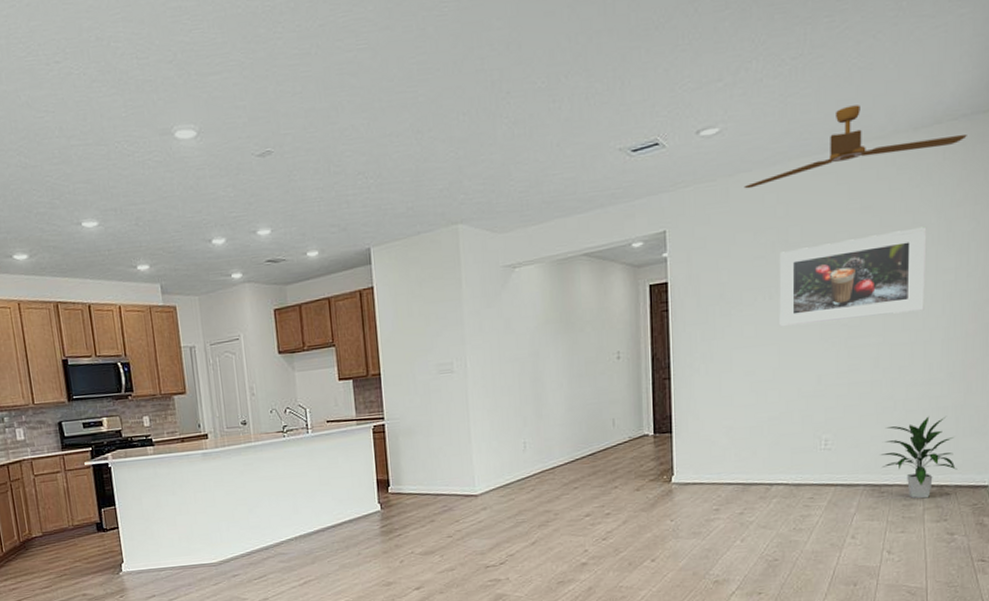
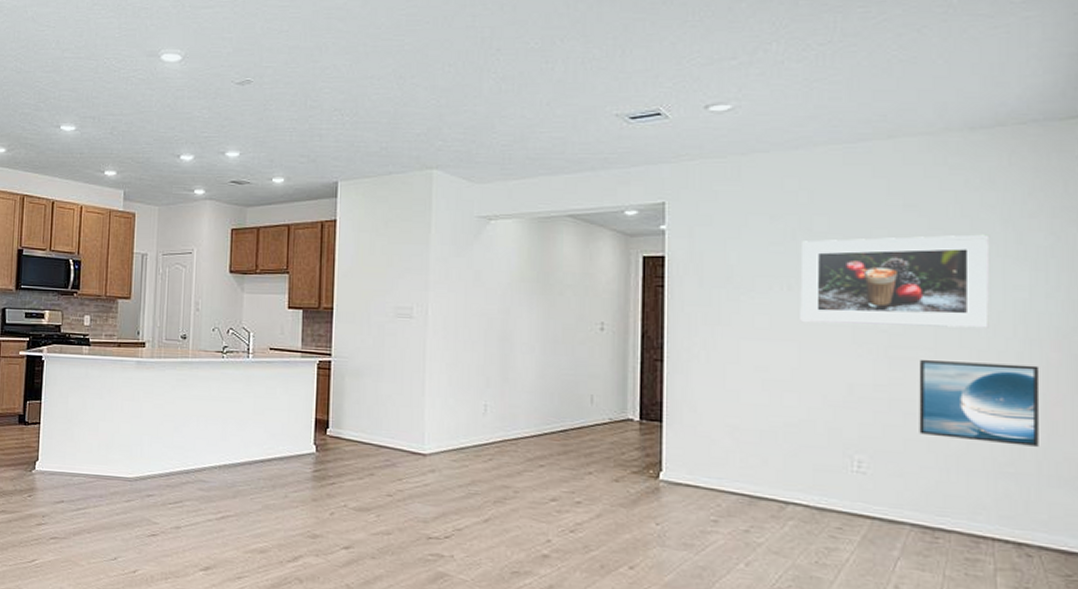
ceiling fan: present [744,104,967,189] -> none [759,97,1039,170]
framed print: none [871,337,961,410] -> present [919,360,1040,447]
indoor plant: present [880,416,957,499] -> none [933,454,1042,556]

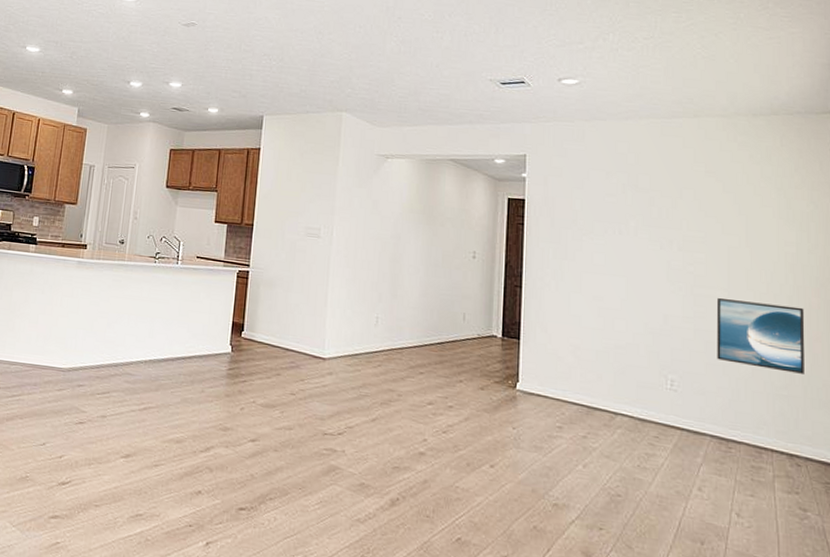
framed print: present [800,234,990,328] -> none [628,194,768,275]

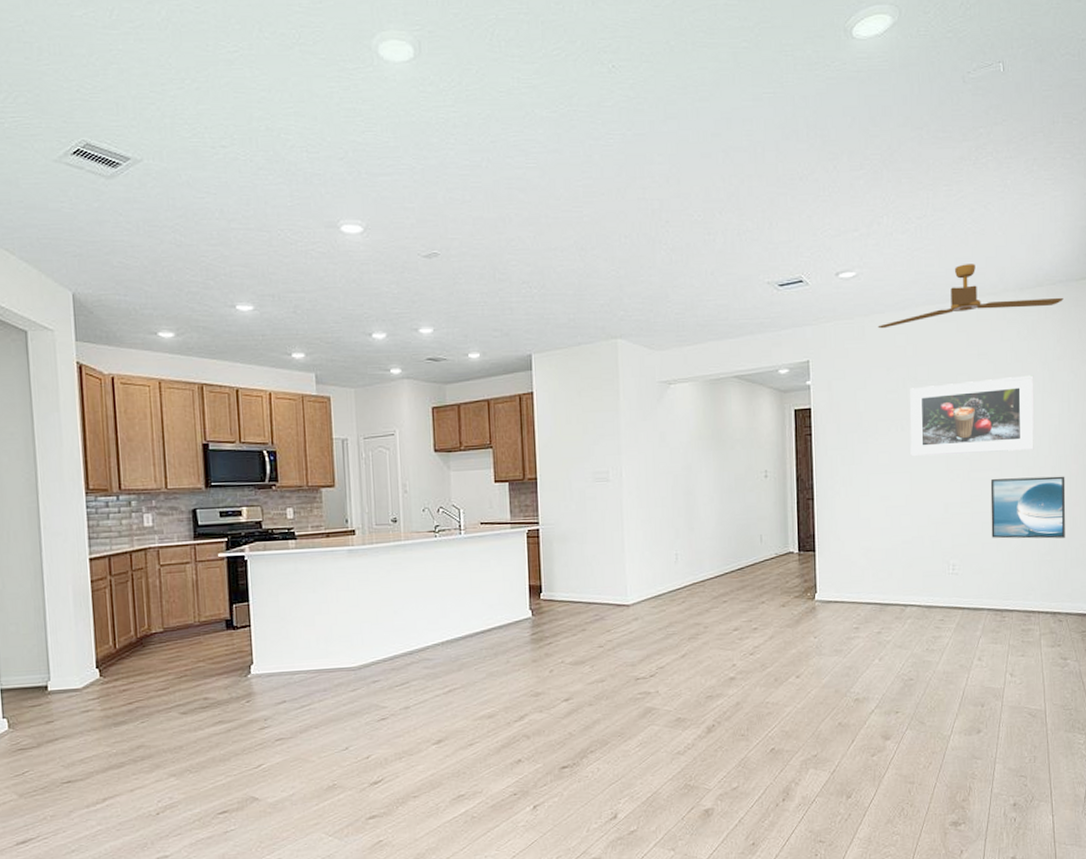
ceiling fan: none [598,85,802,135] -> present [877,264,1064,329]
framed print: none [628,194,768,275] -> present [909,375,1034,457]

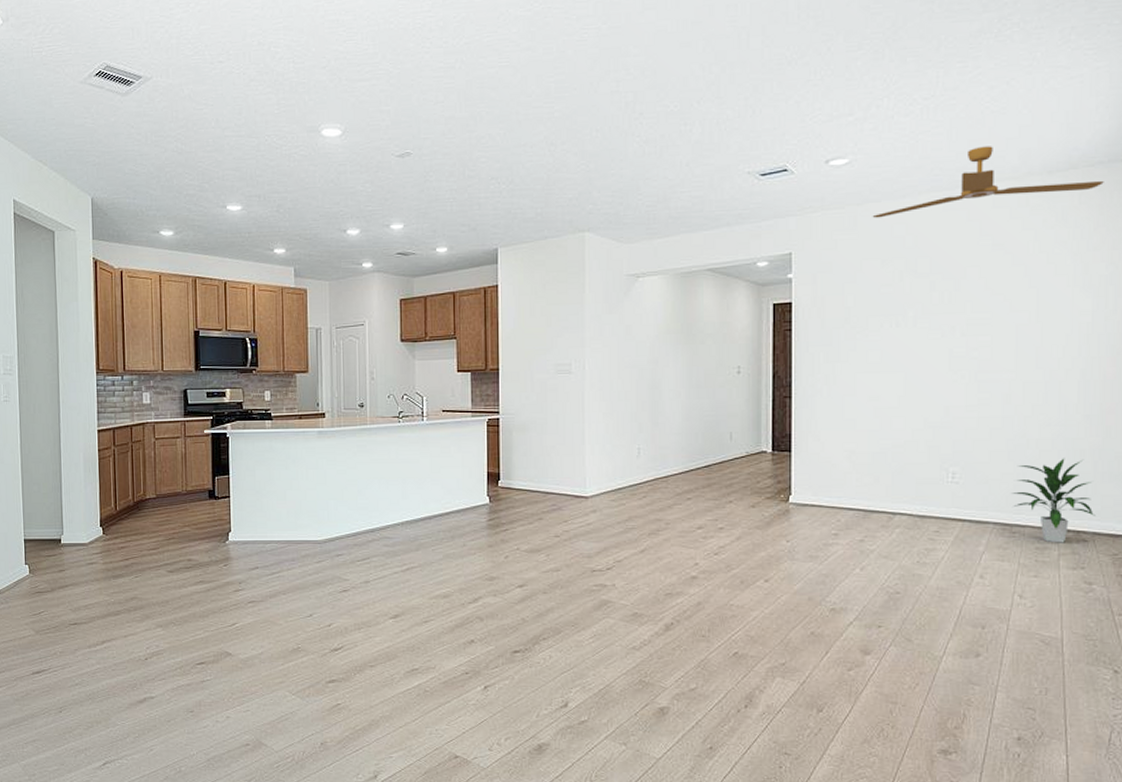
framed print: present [909,375,1034,457] -> none [906,267,1062,356]
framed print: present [990,476,1066,539] -> none [1001,380,1098,449]
indoor plant: none [1001,547,1067,625] -> present [1012,458,1096,543]

